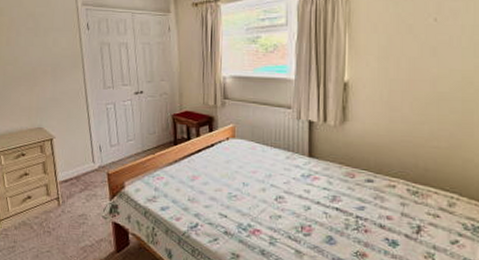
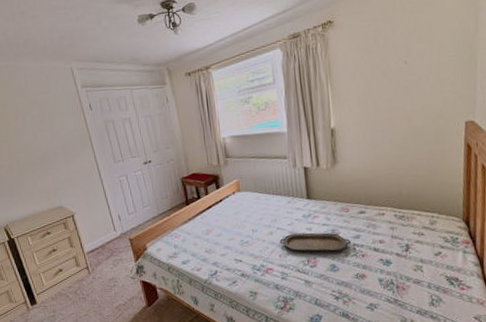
serving tray: none [272,194,354,222] -> present [279,232,351,252]

